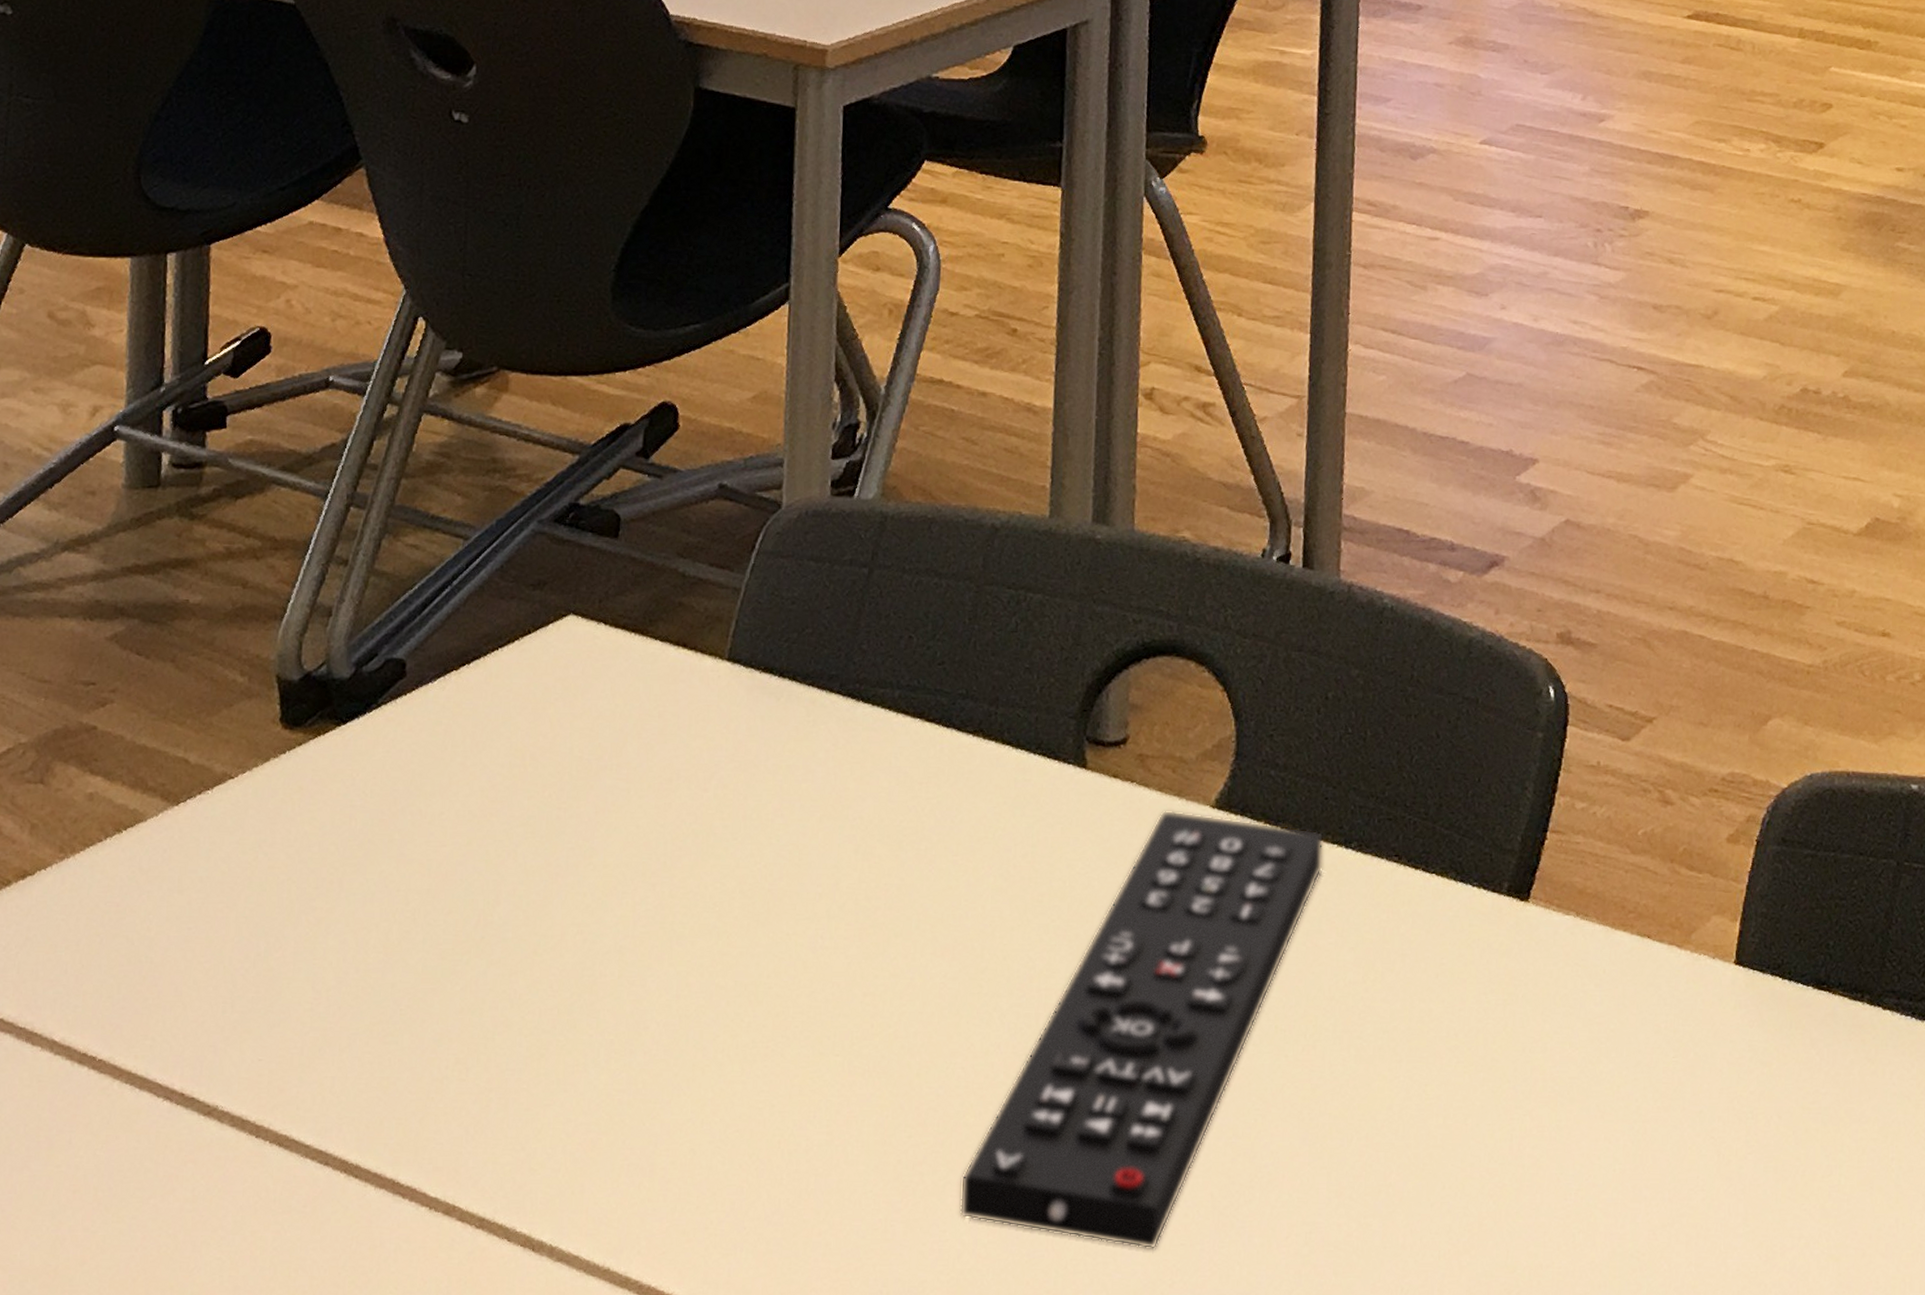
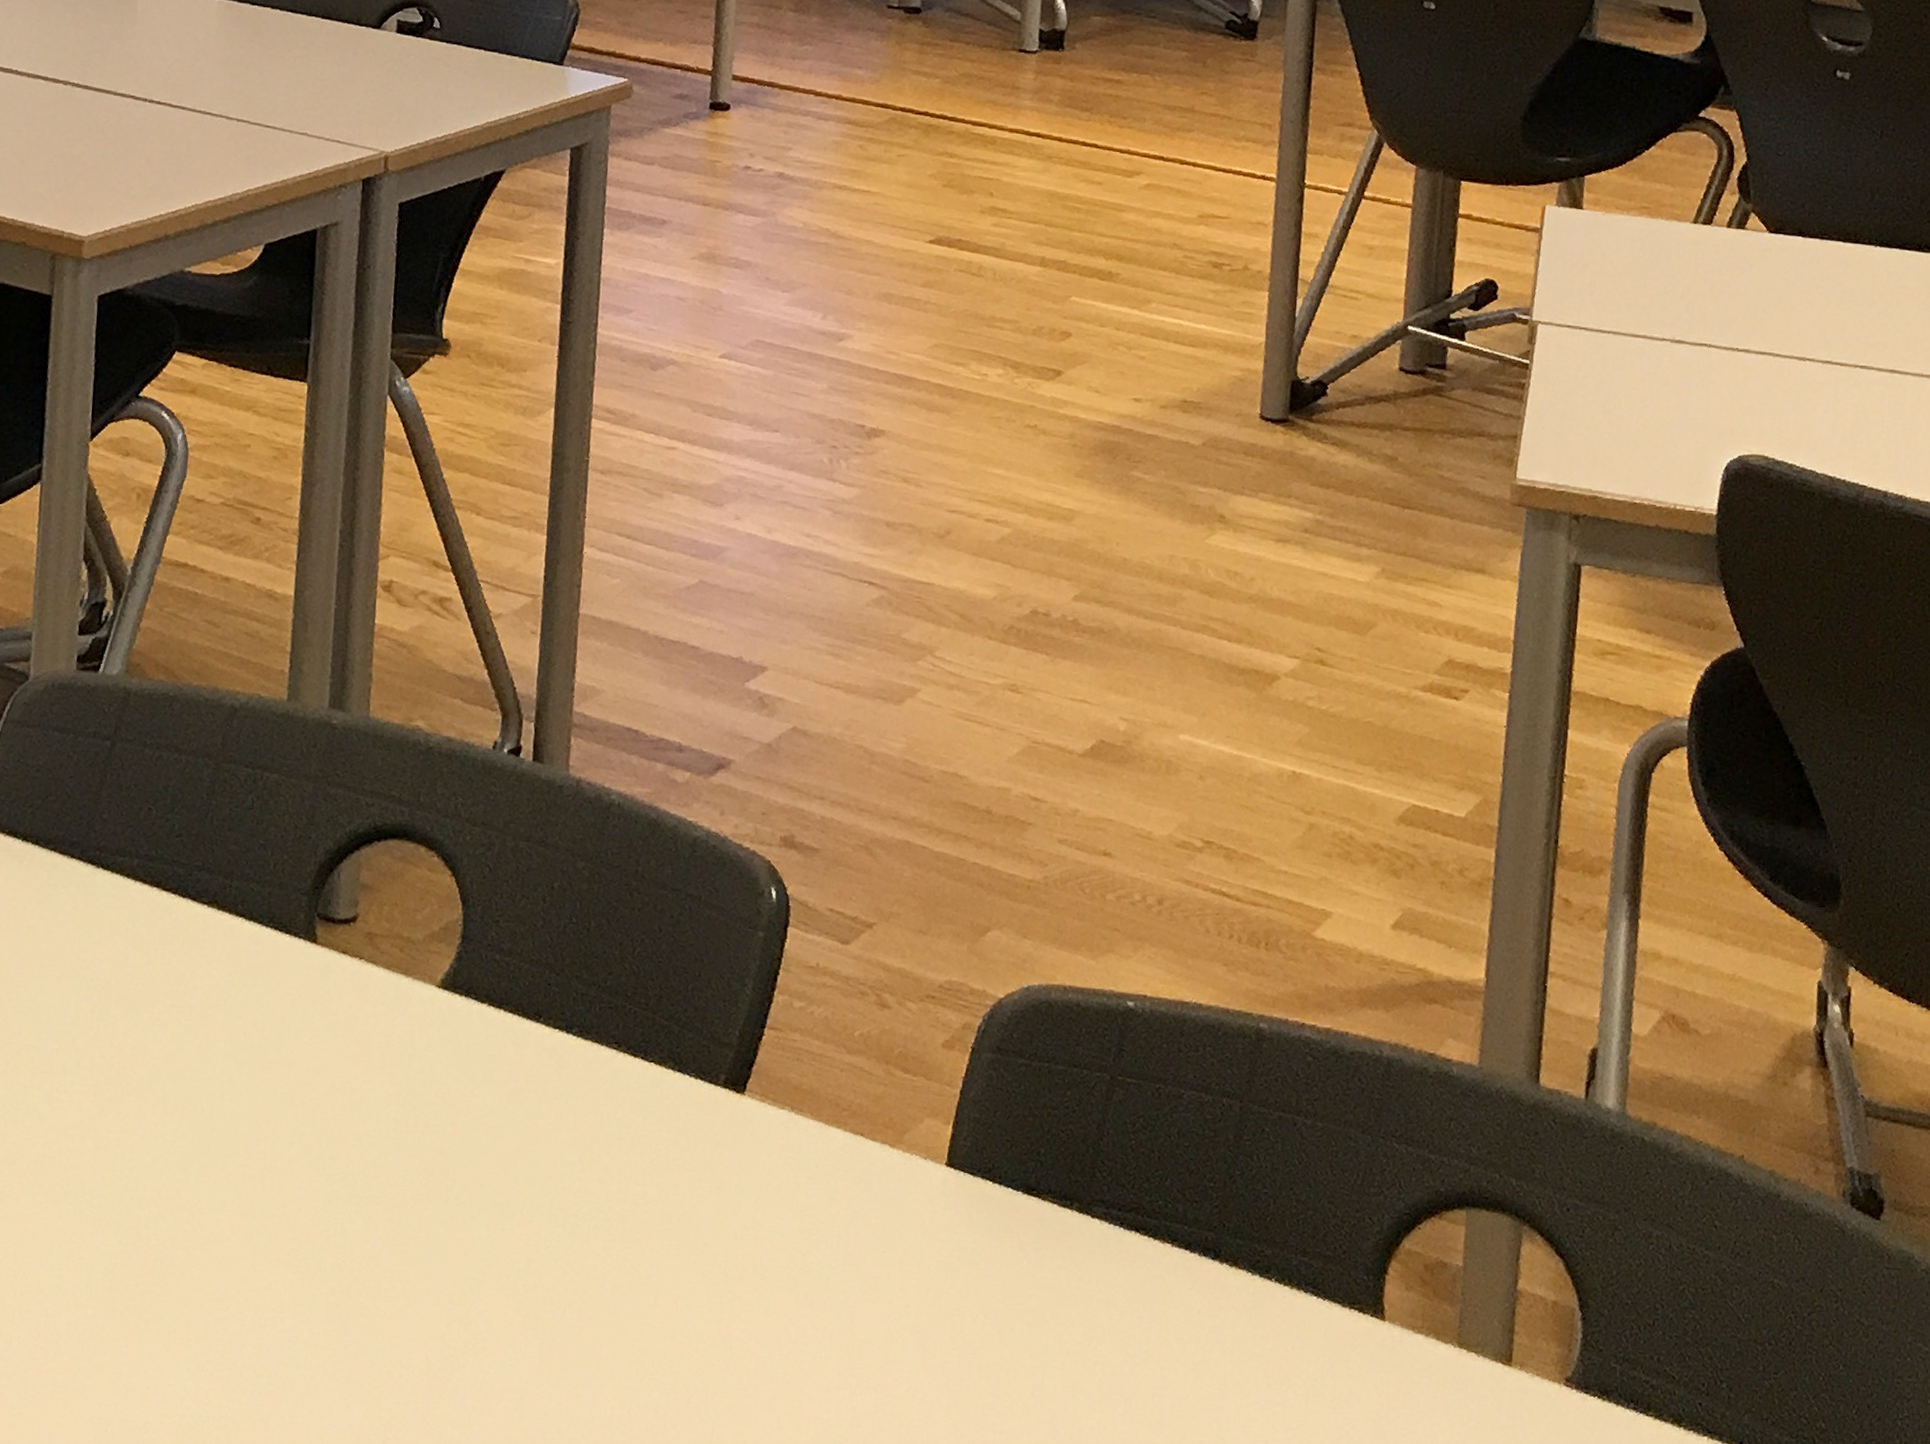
remote control: present [959,810,1324,1249] -> none [182,987,546,1406]

